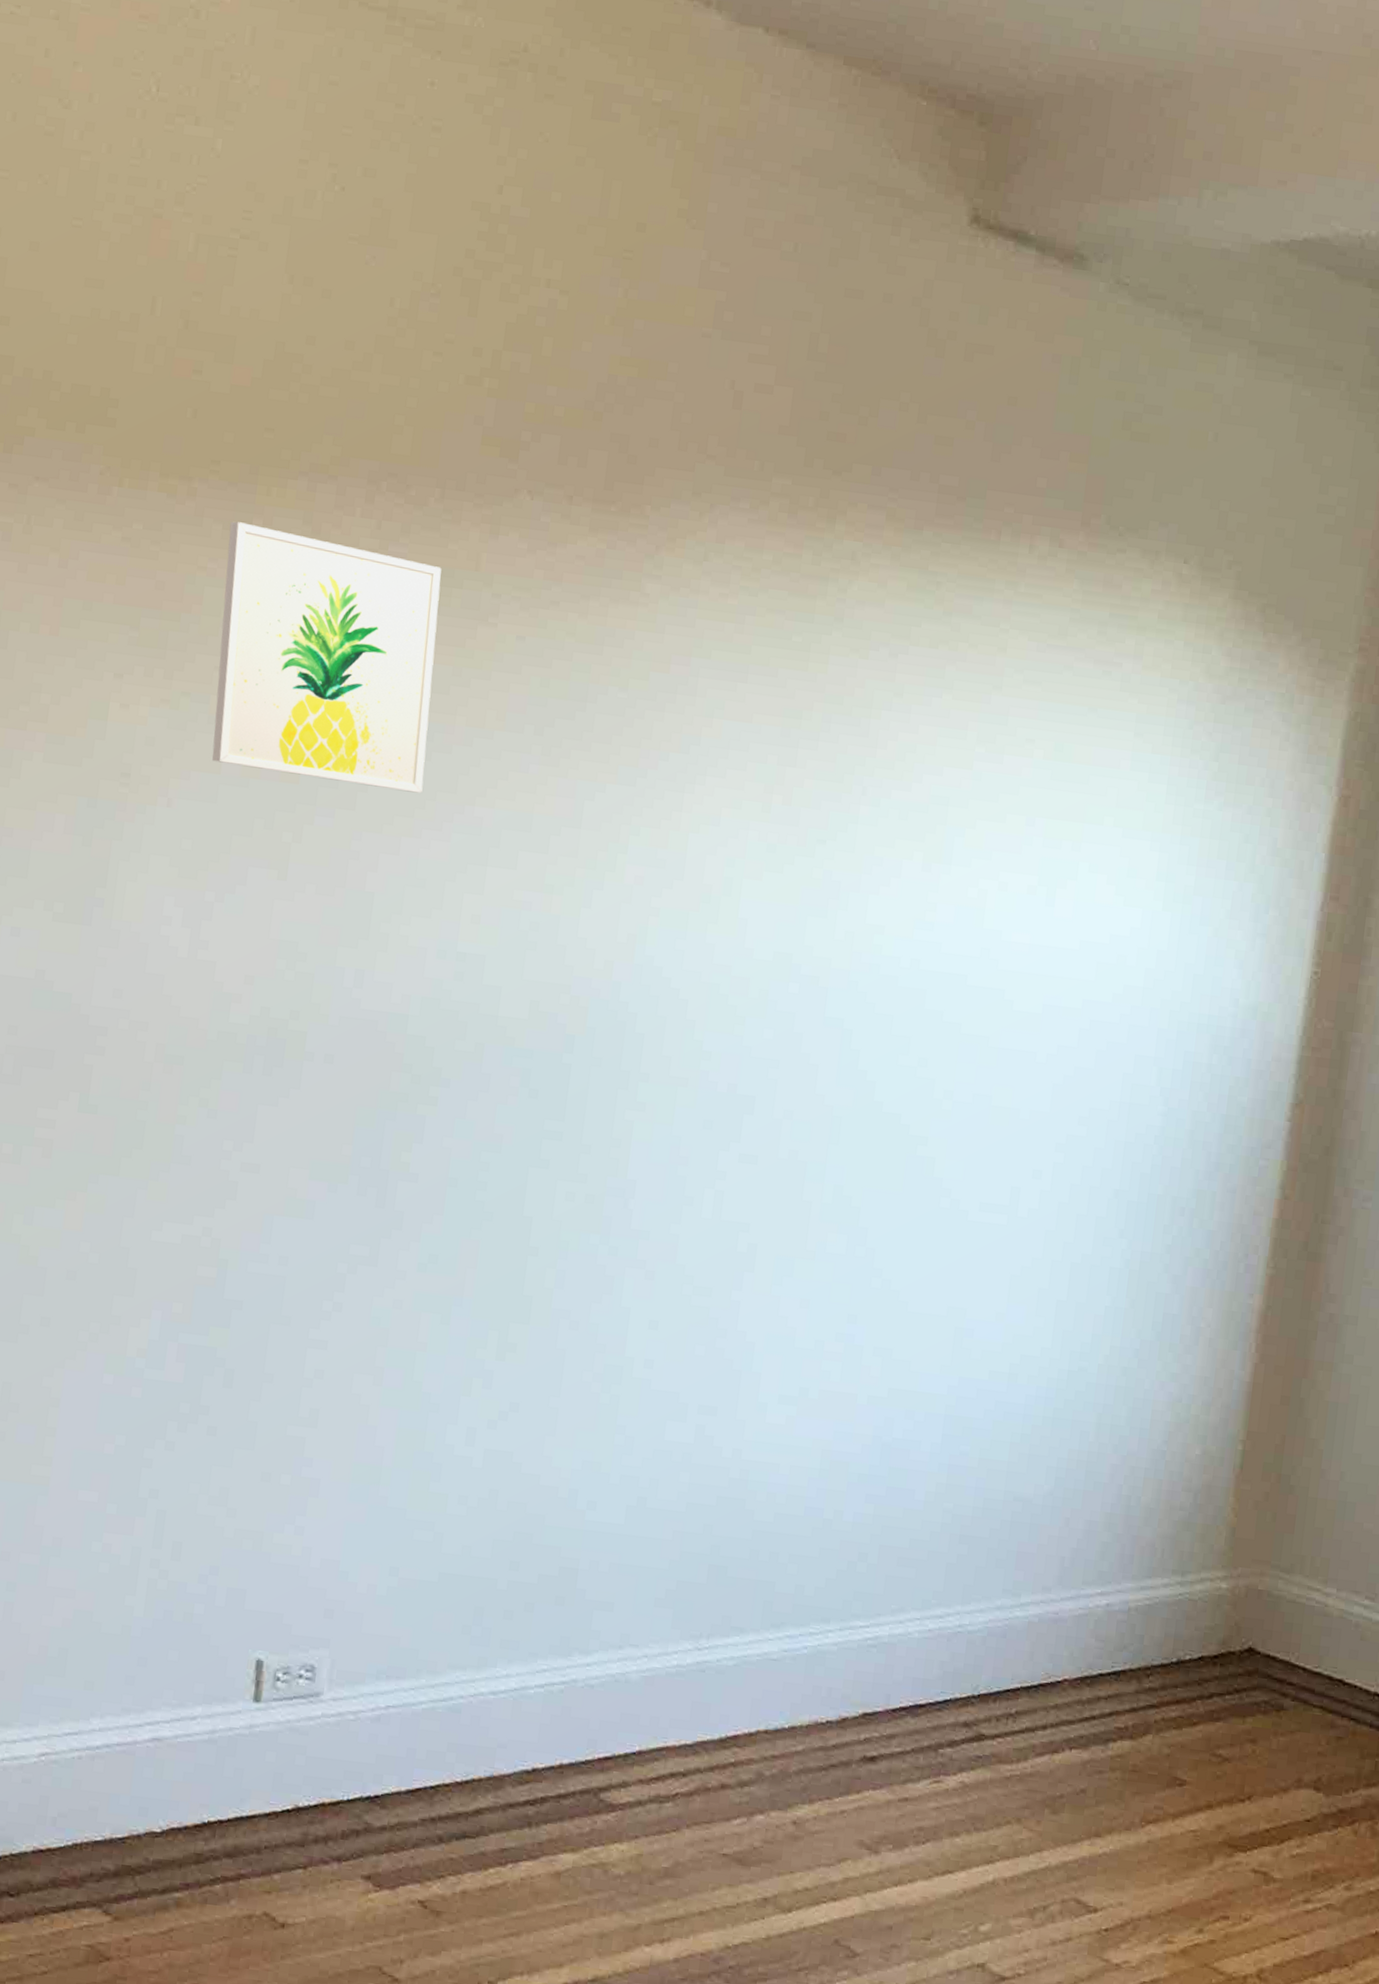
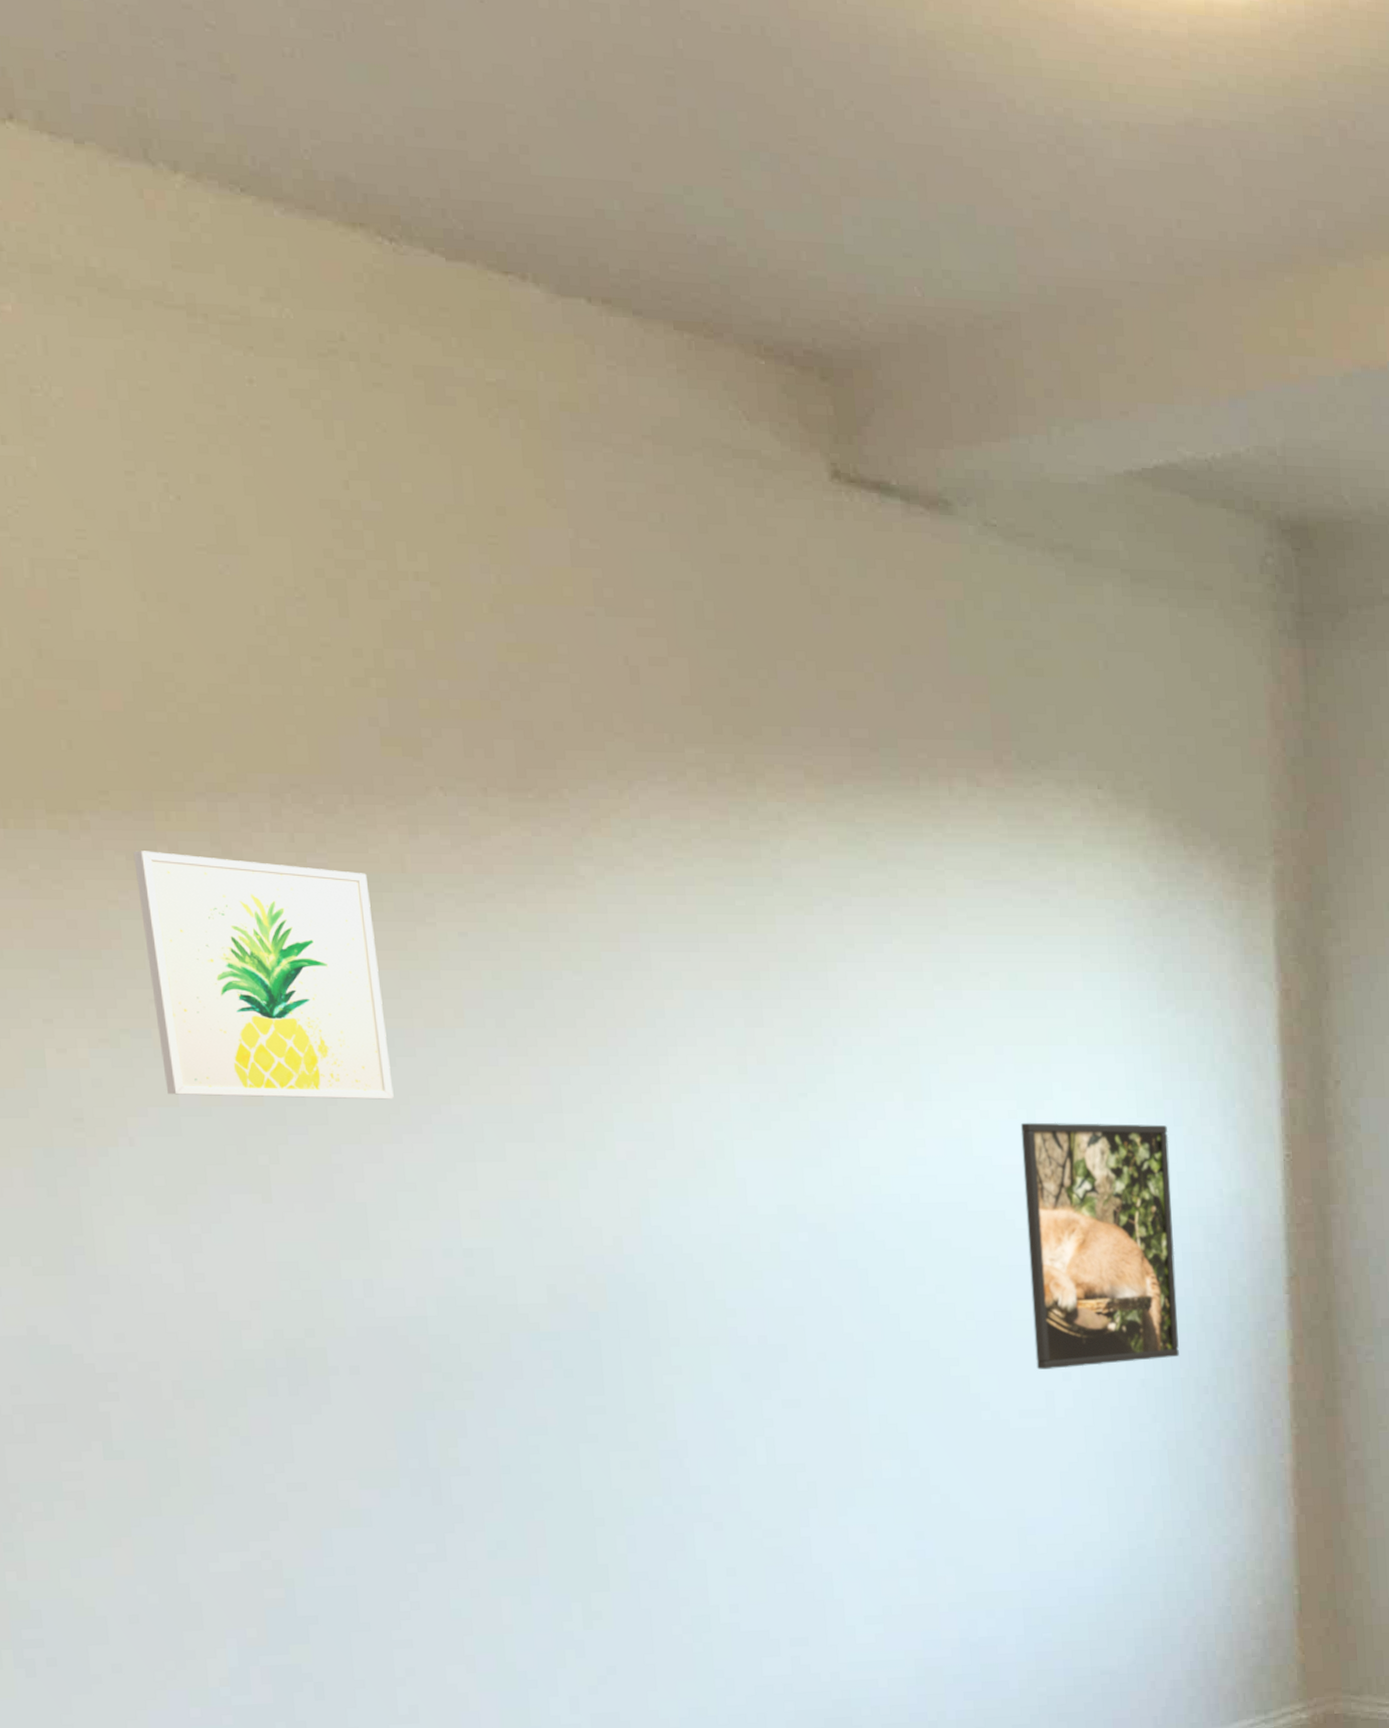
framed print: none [1007,900,1193,1172] -> present [1020,1122,1179,1370]

